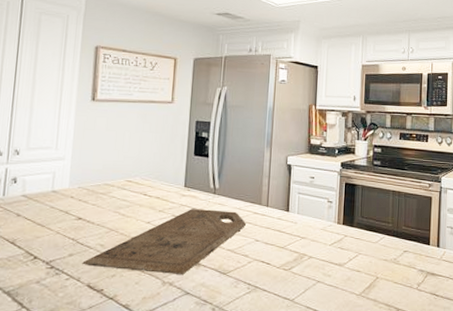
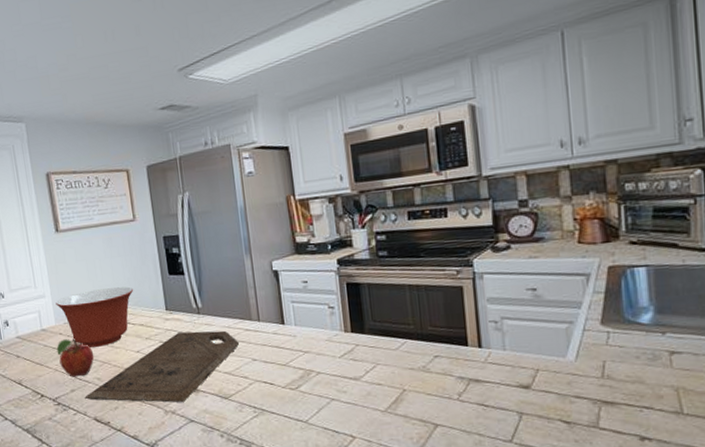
fruit: none [63,203,103,241] -> present [56,338,94,377]
mixing bowl: none [74,159,158,214] -> present [55,286,134,347]

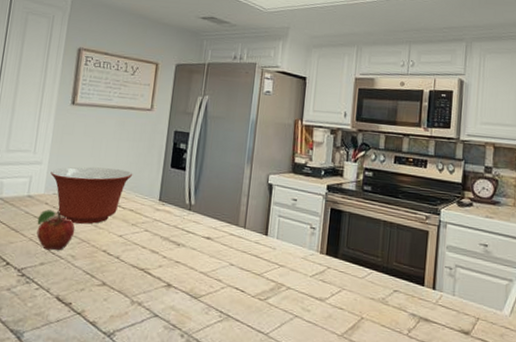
cutting board: present [84,330,240,403] -> none [51,225,222,295]

